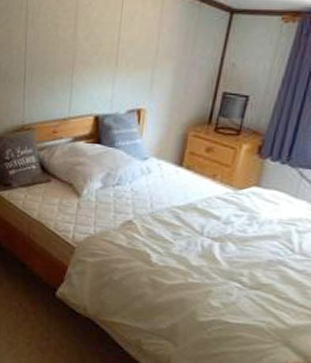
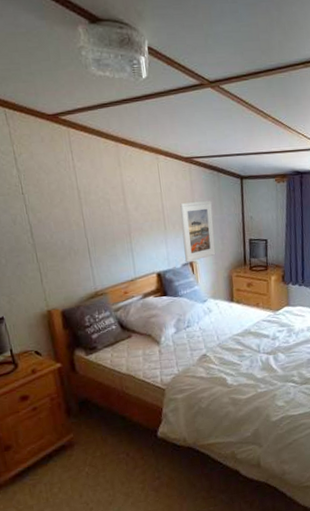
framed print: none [132,37,184,109] -> present [180,201,216,262]

